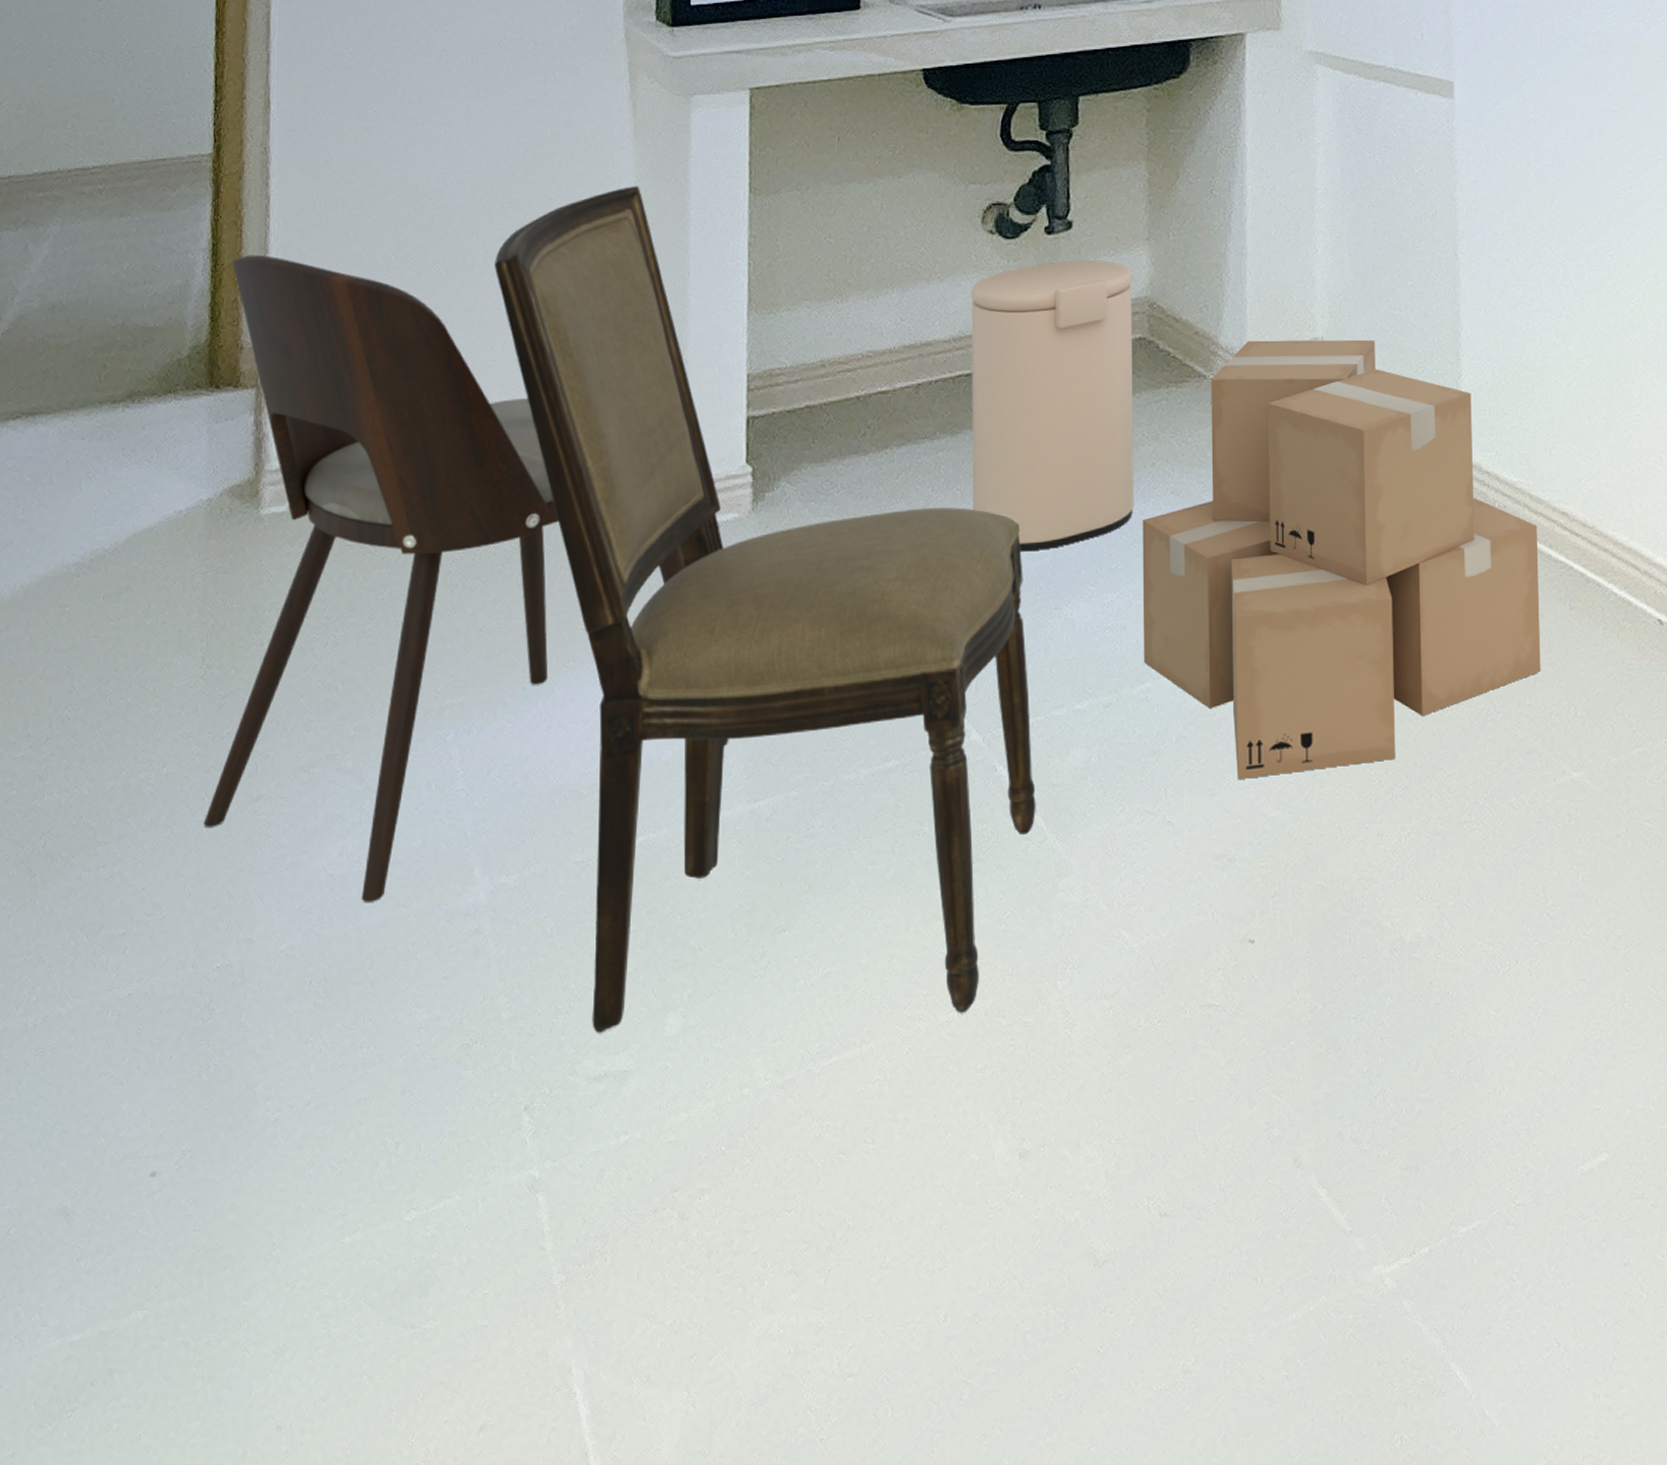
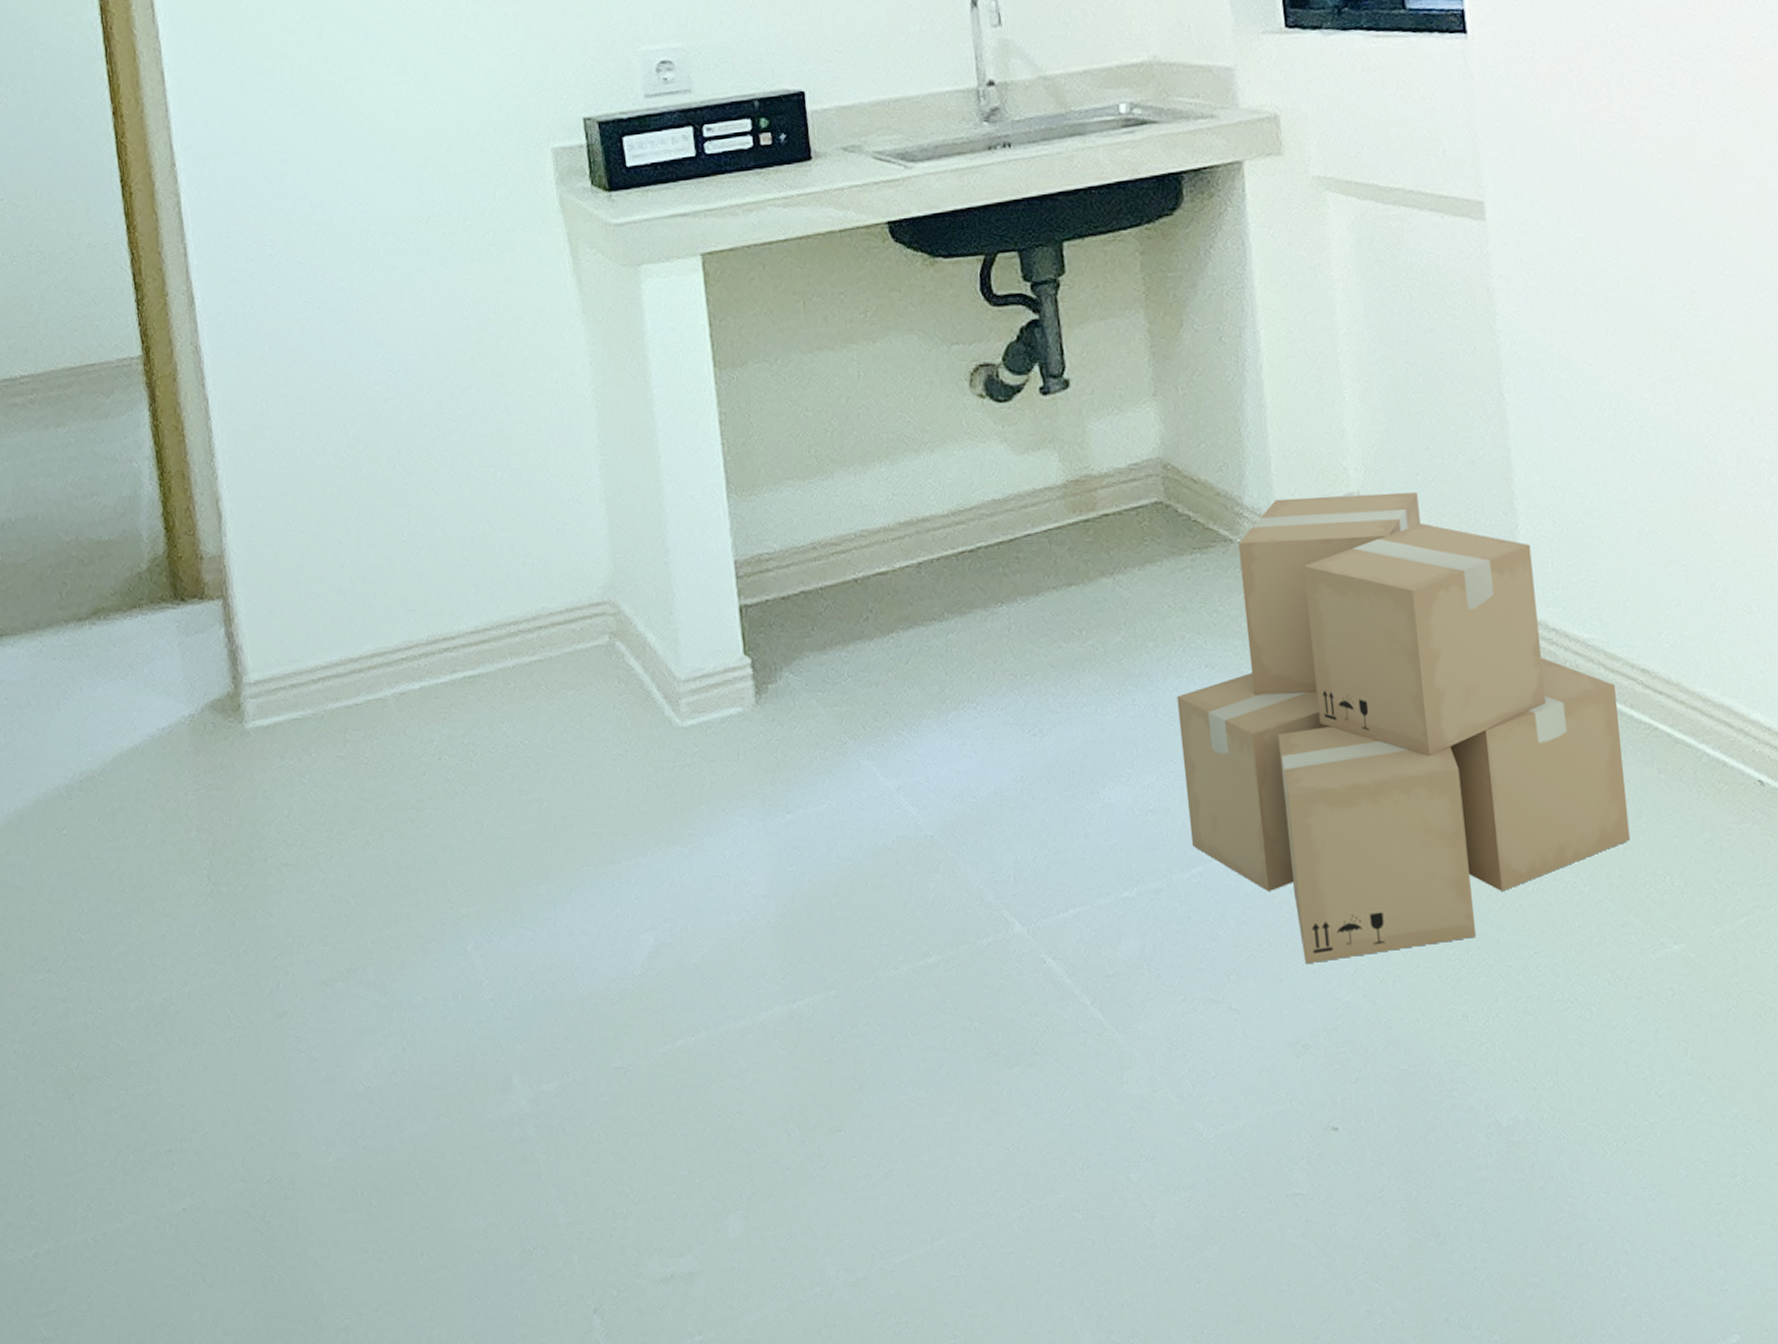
dining chair: present [203,254,729,902] -> none [179,460,759,1113]
dining chair: present [495,186,1036,1033] -> none [452,366,1092,1236]
pedal bin: present [971,259,1135,552] -> none [965,420,1167,735]

